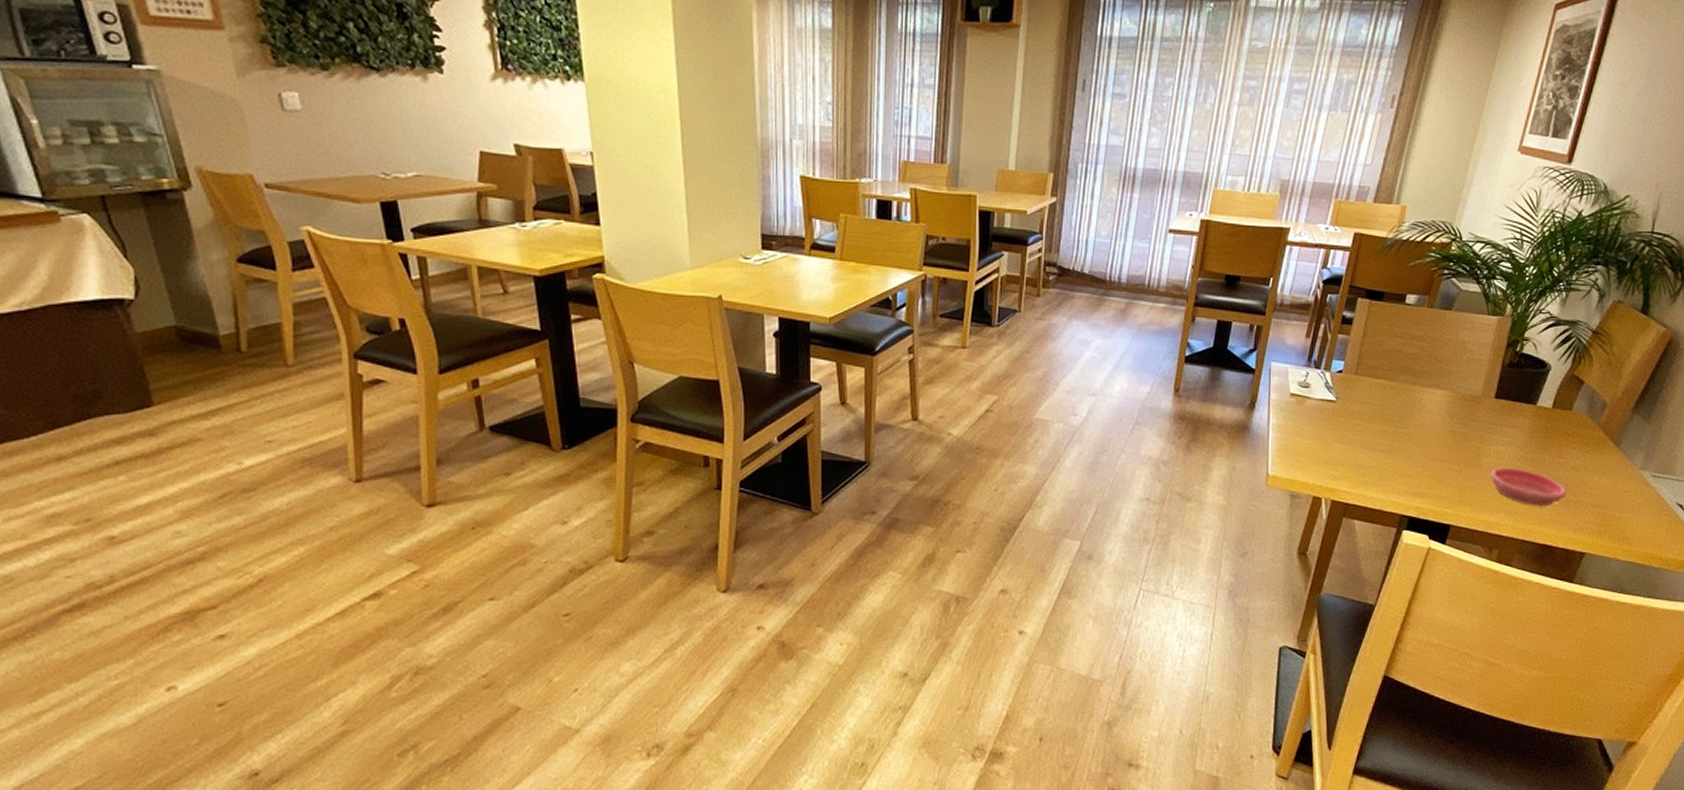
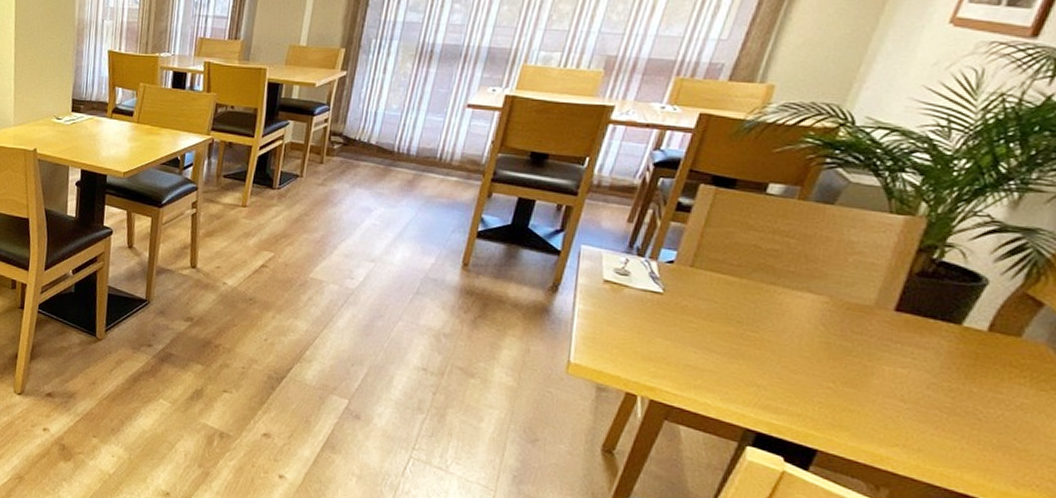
saucer: present [1490,467,1567,506] -> none [881,392,1007,449]

